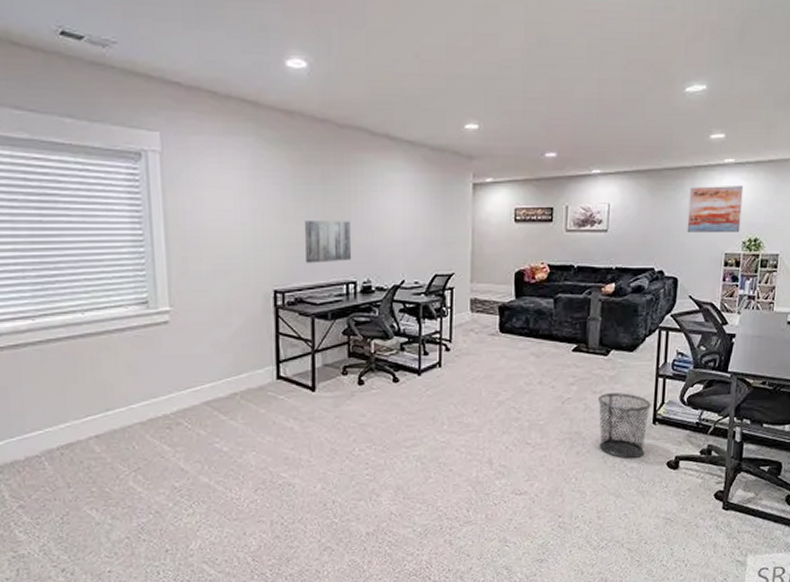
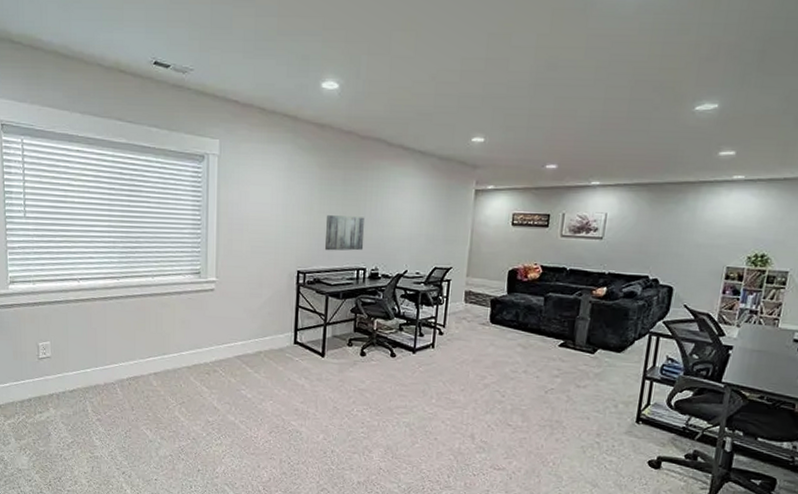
waste bin: present [598,393,651,458] -> none [579,388,636,452]
wall art: present [687,186,744,232] -> none [686,201,753,247]

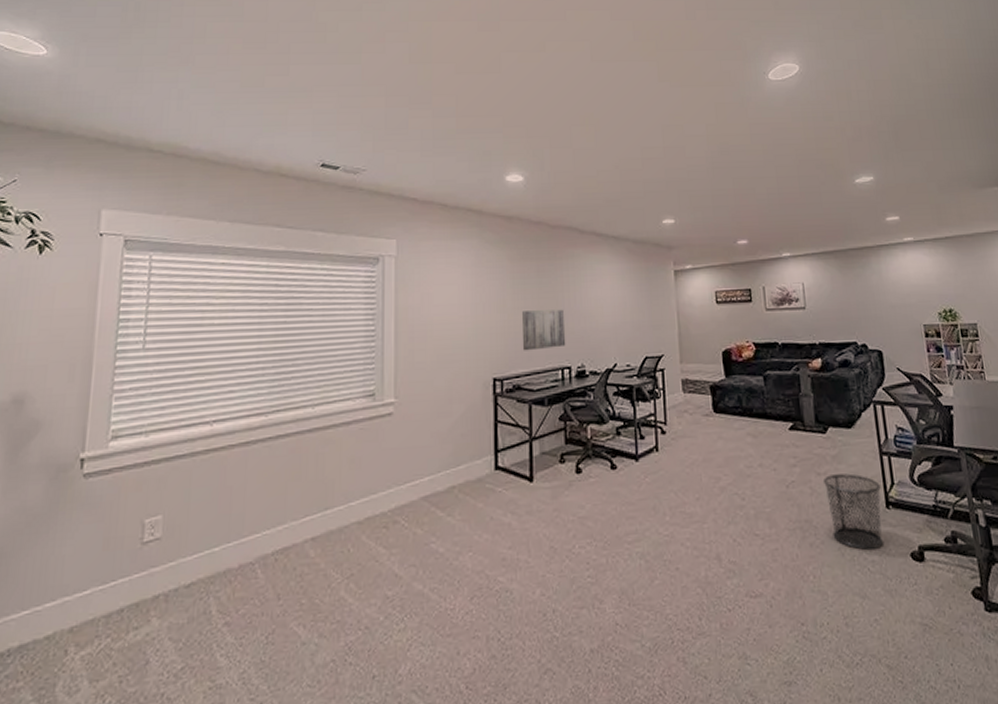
waste bin: none [579,388,636,452] -> present [824,473,883,550]

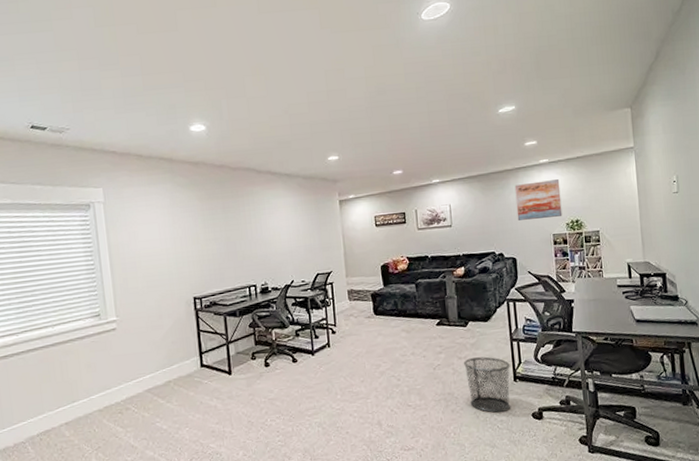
wall art: present [521,309,566,351] -> none [212,238,251,274]
wall art: none [876,261,933,306] -> present [514,179,563,221]

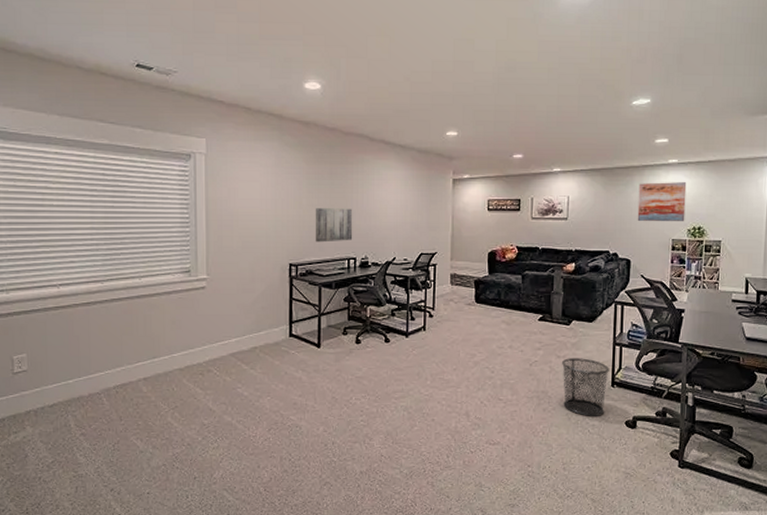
wall art: none [212,238,251,274] -> present [315,208,353,243]

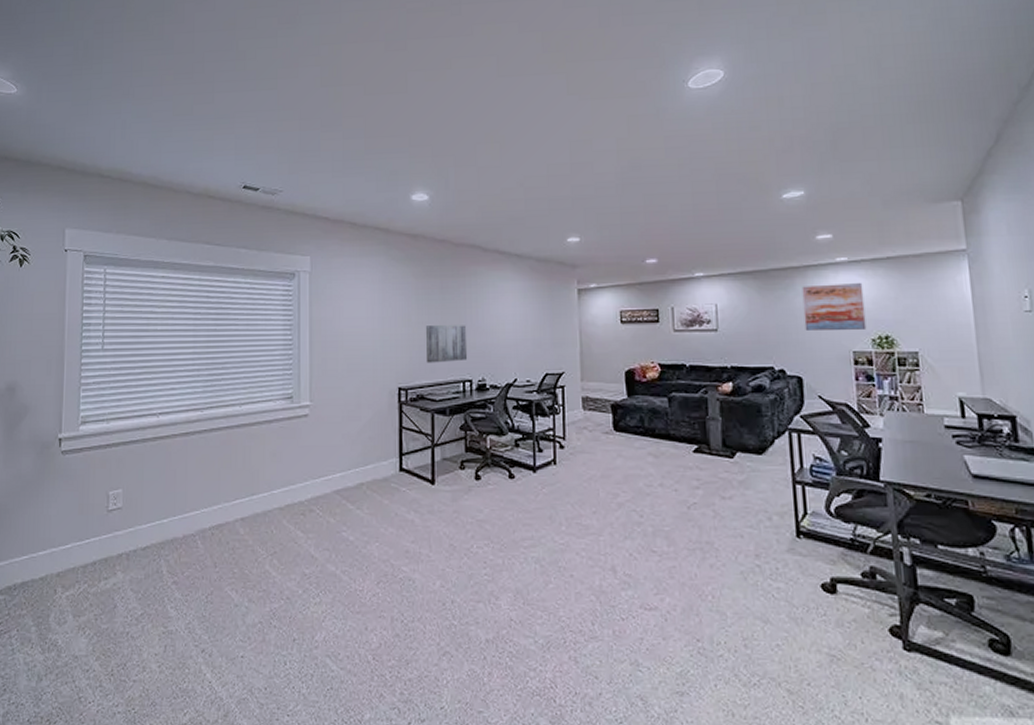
waste bin: present [562,358,609,416] -> none [728,500,791,576]

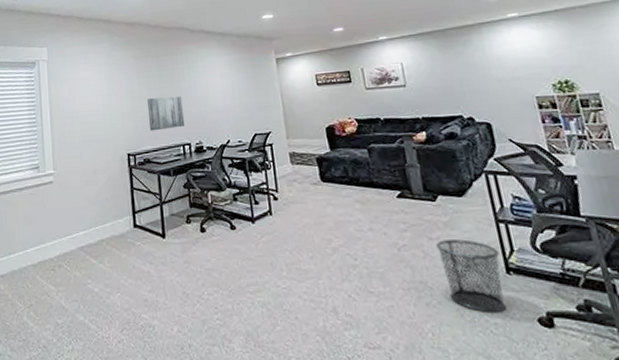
waste bin: none [728,500,791,576] -> present [436,239,506,312]
wall art: present [801,283,867,330] -> none [478,35,546,81]

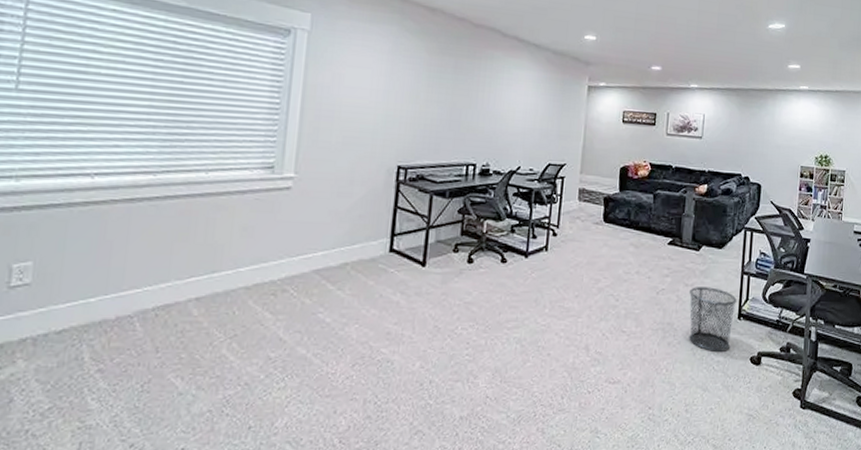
wall art: present [147,96,185,131] -> none [431,105,477,145]

